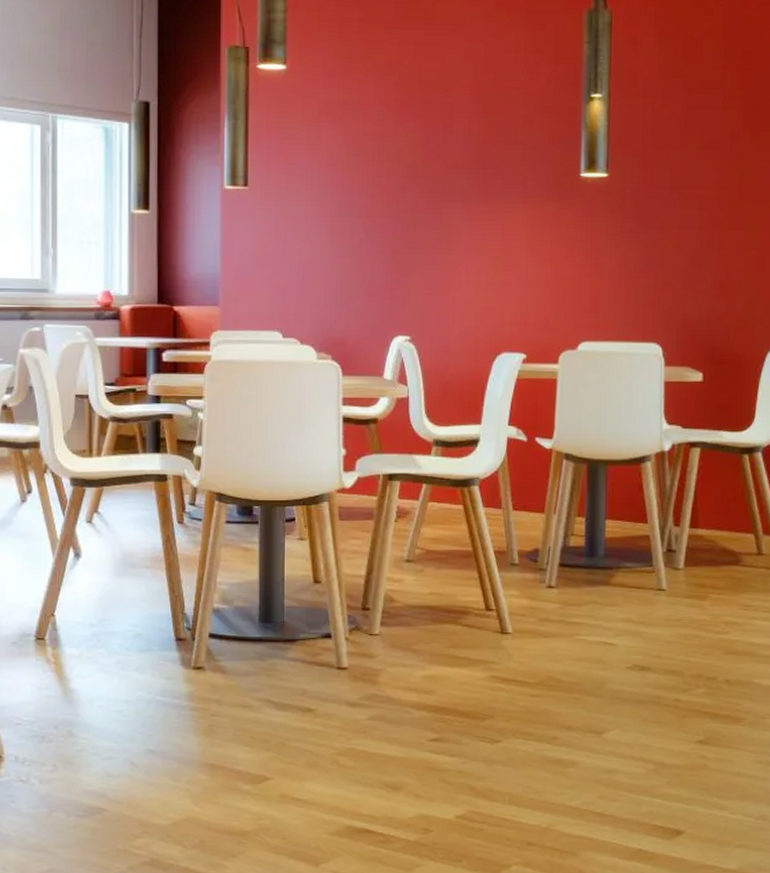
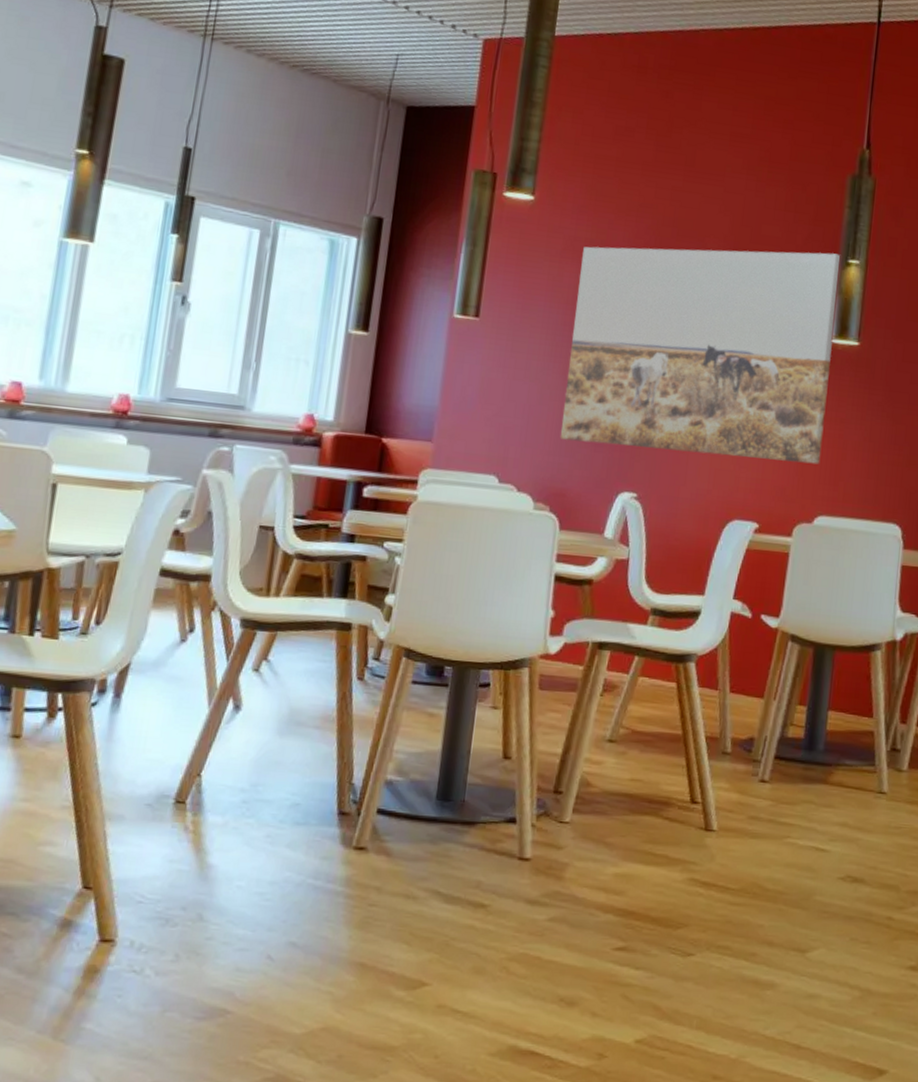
wall art: none [334,89,584,294] -> present [559,246,841,465]

